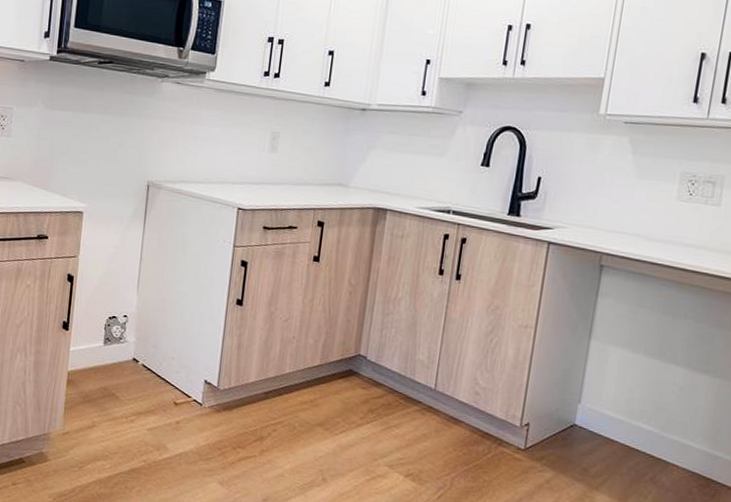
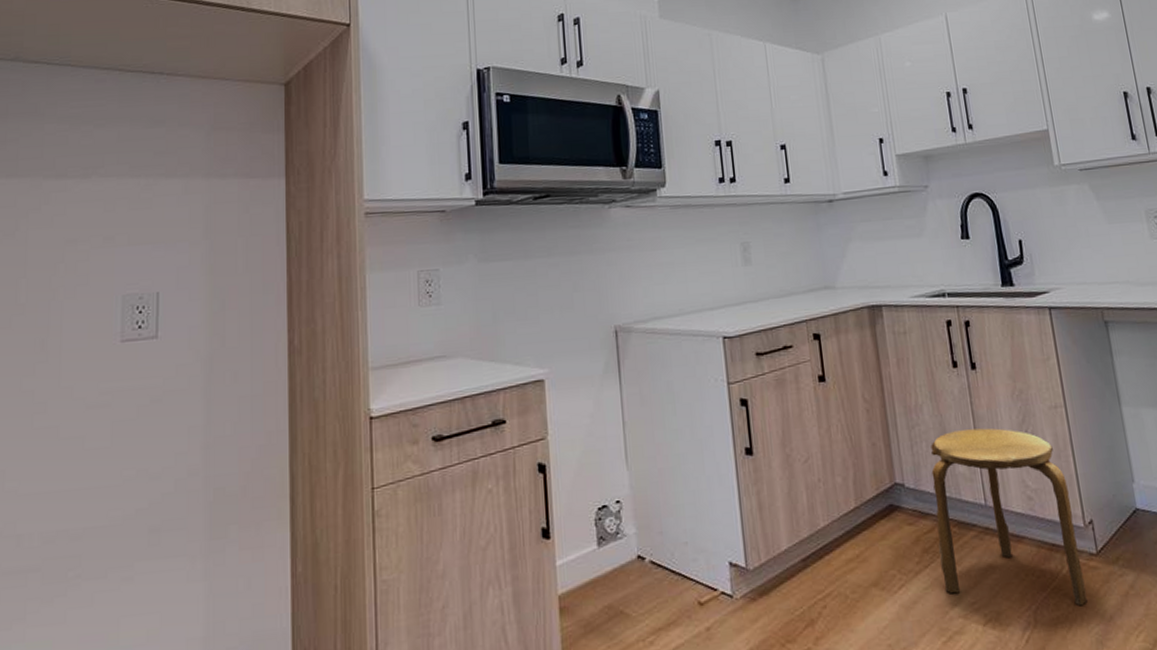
stool: none [379,325,516,484] -> present [931,428,1087,605]

